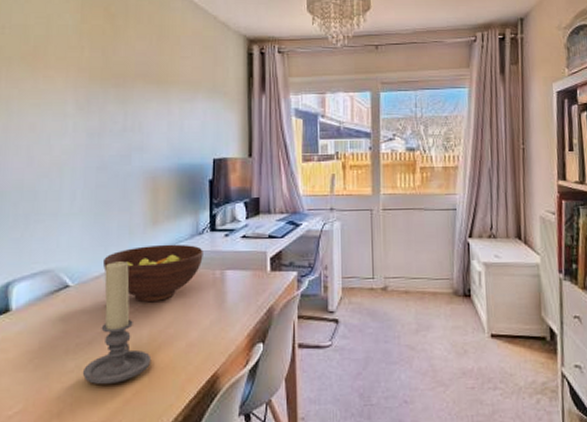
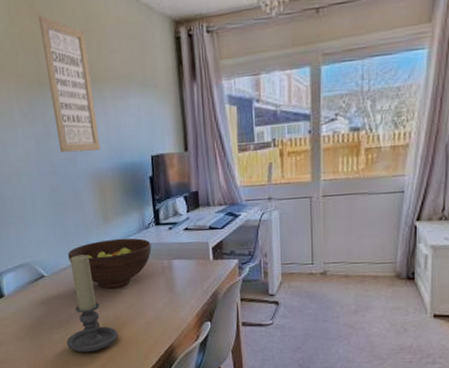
wall art: none [112,18,160,150] -> present [38,15,101,153]

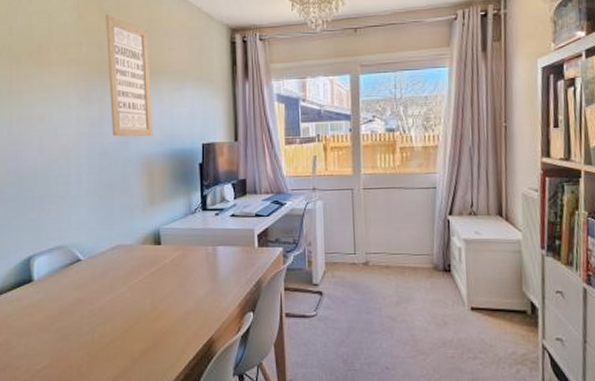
candle holder: present [66,254,119,353] -> none [96,238,155,346]
fruit bowl: present [67,238,152,288] -> none [108,222,196,274]

